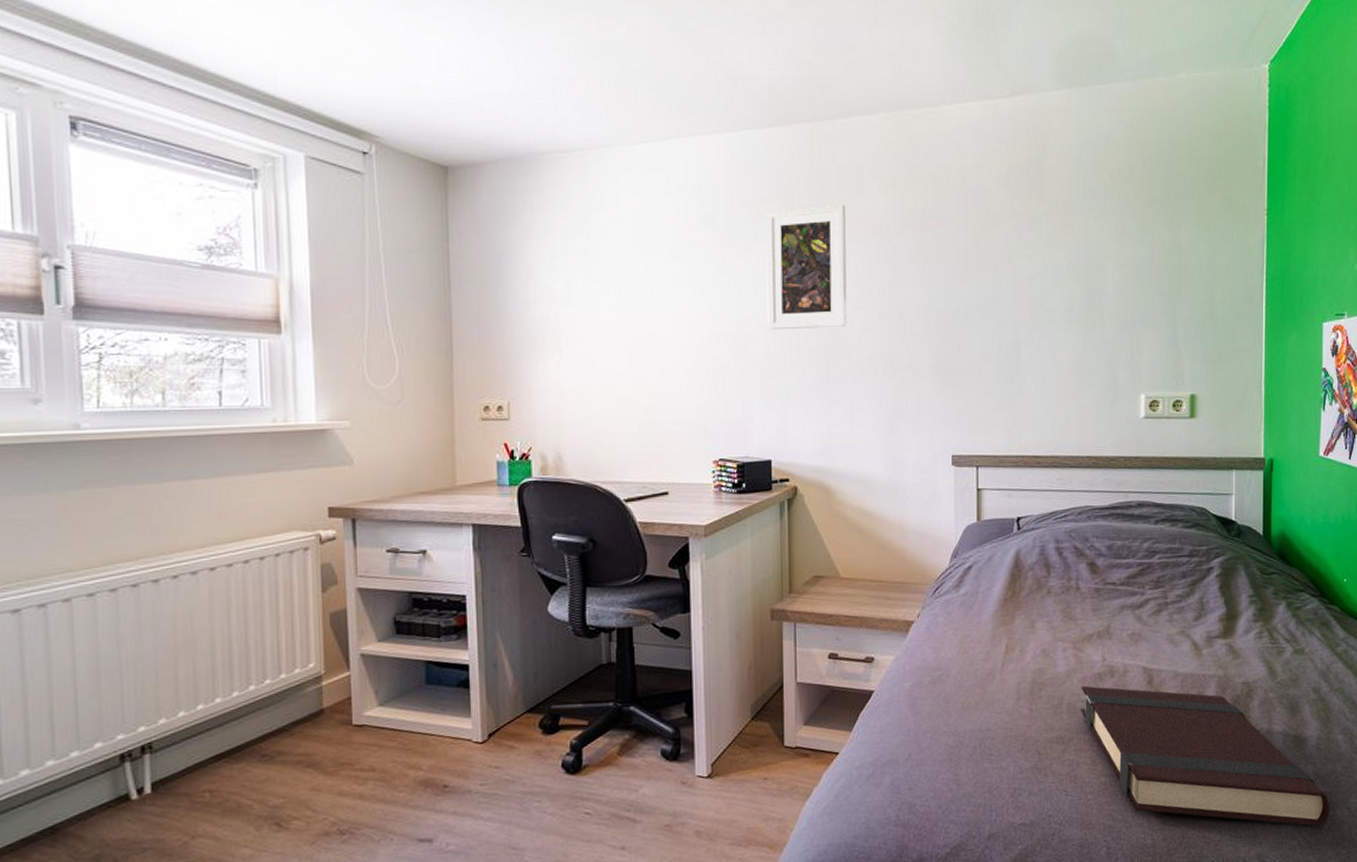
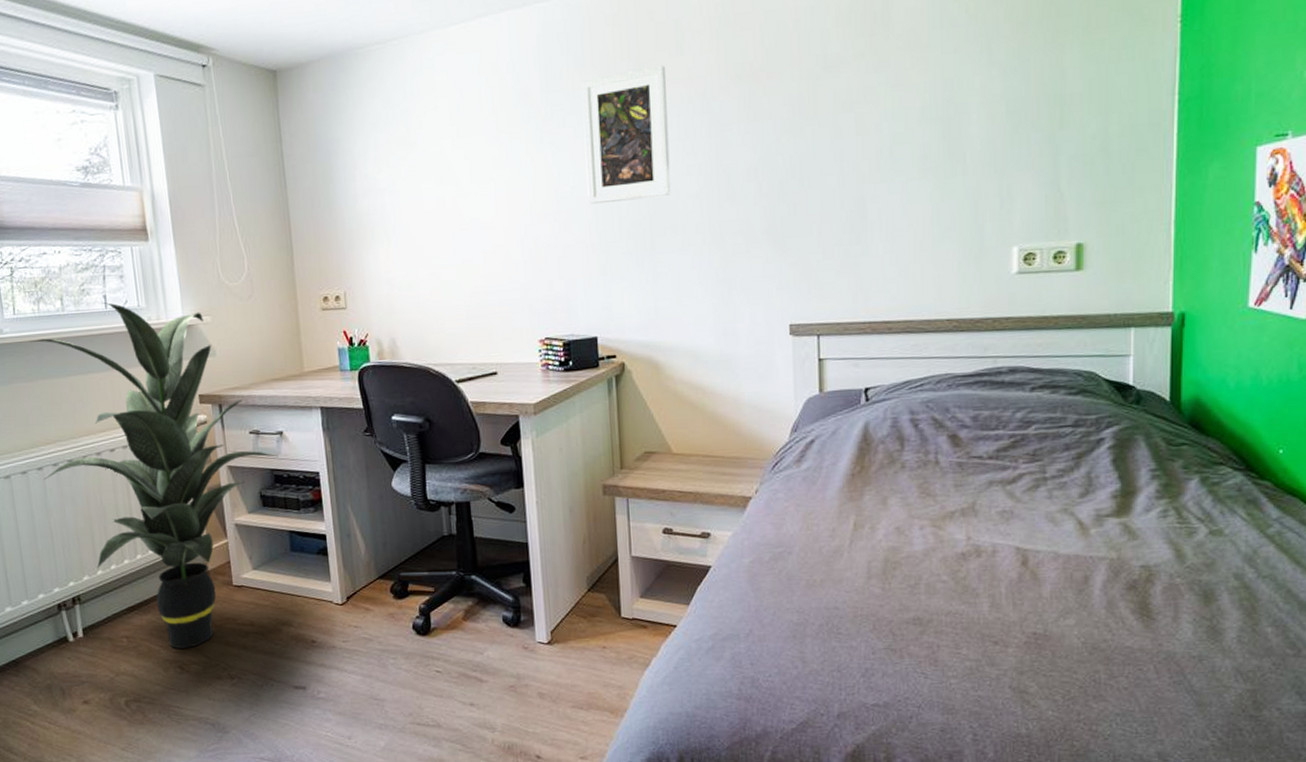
indoor plant: none [115,399,419,802] -> present [29,302,279,649]
book: present [1080,686,1330,827] -> none [940,565,1254,728]

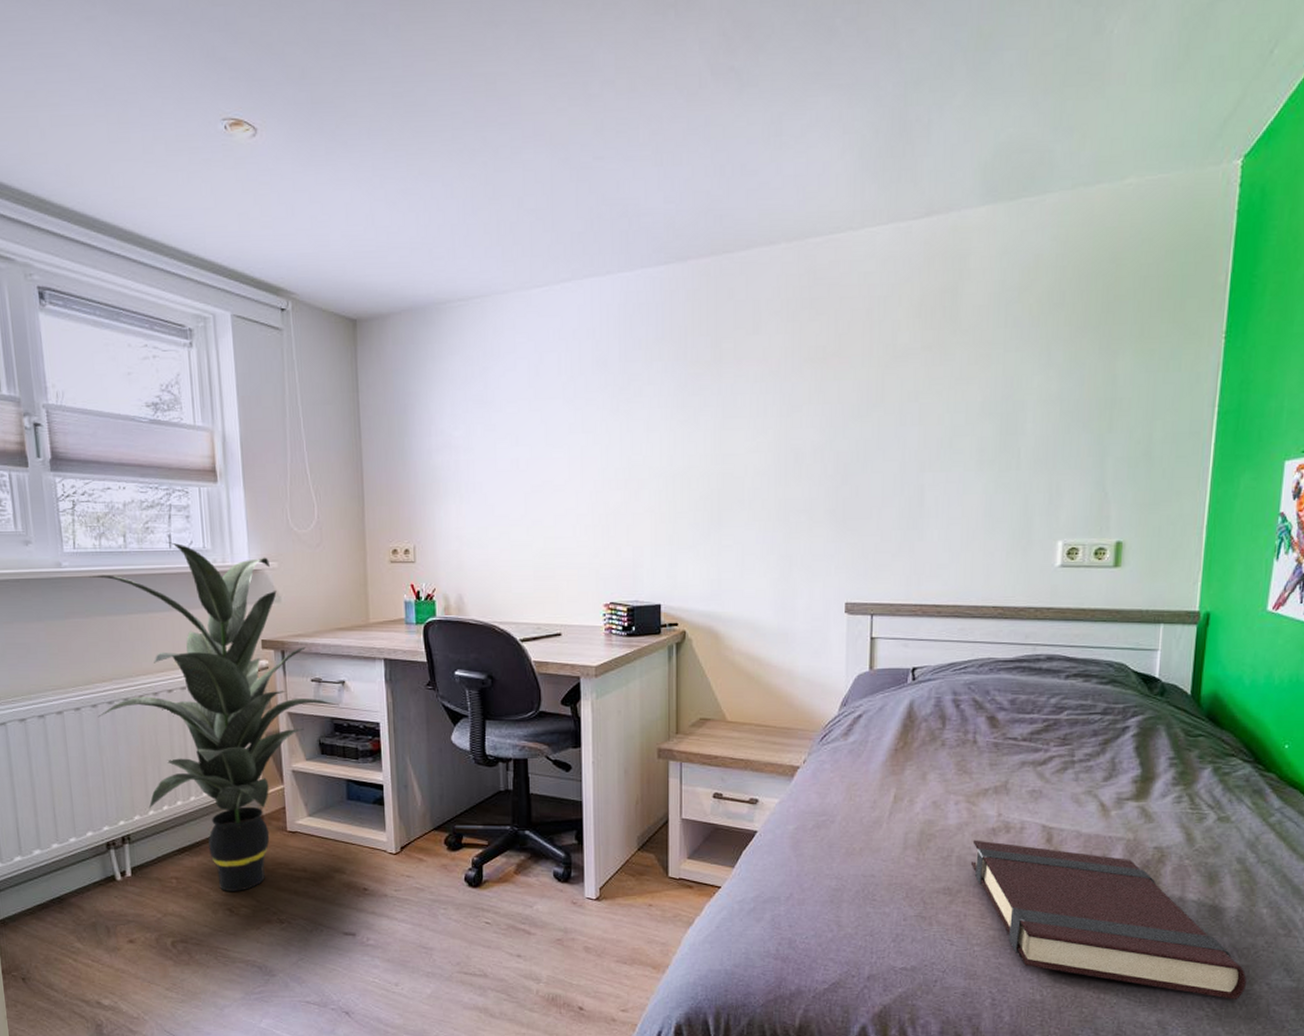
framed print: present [582,65,671,205] -> none [659,343,741,475]
book: none [940,565,1254,728] -> present [970,840,1247,1000]

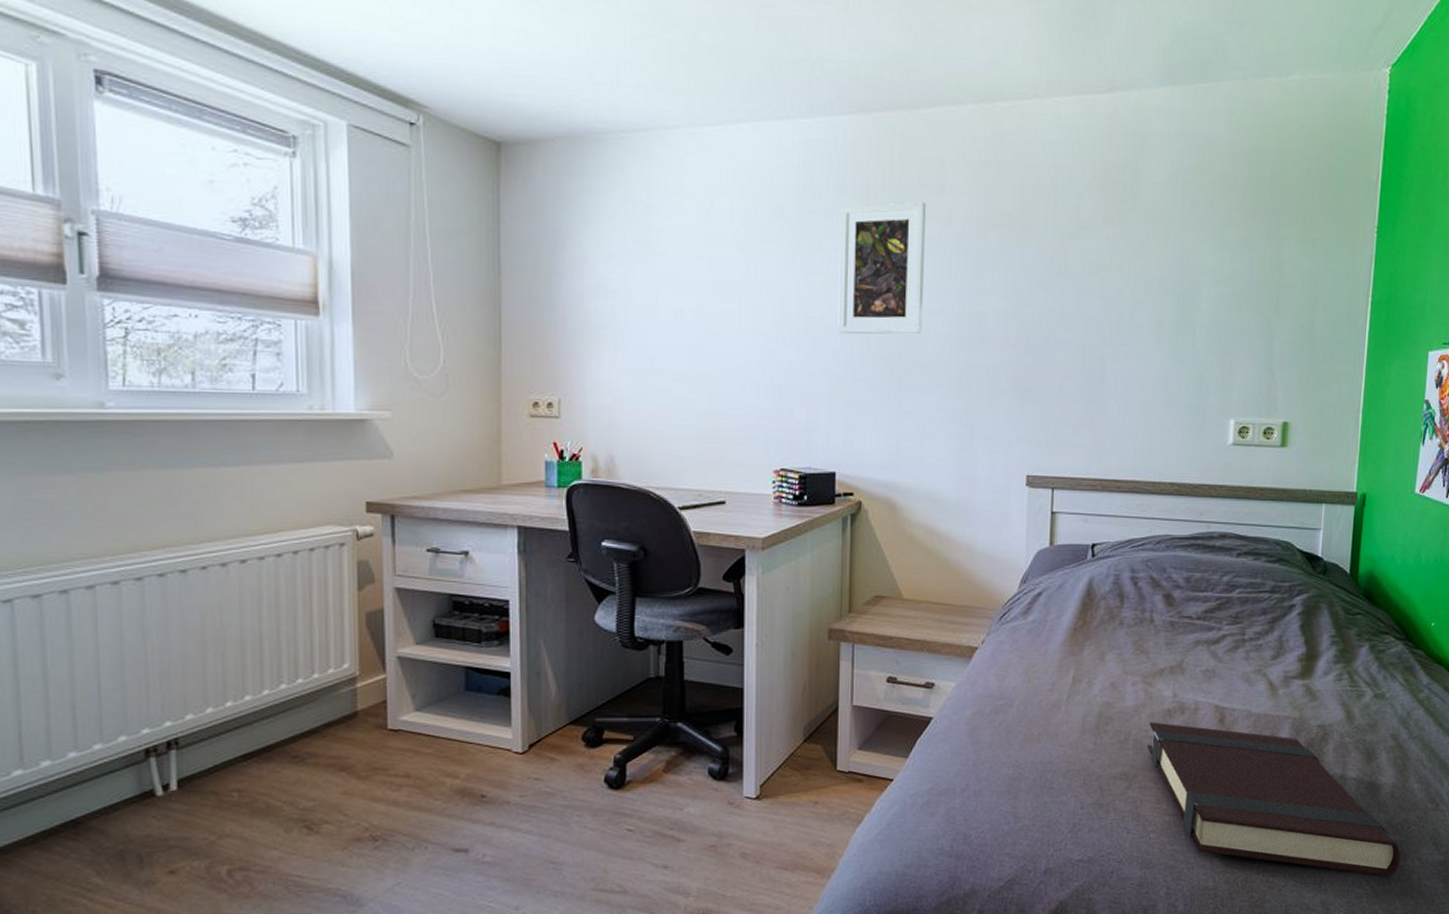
indoor plant: present [88,542,340,891] -> none [141,383,461,805]
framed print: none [659,343,741,475] -> present [838,201,925,335]

